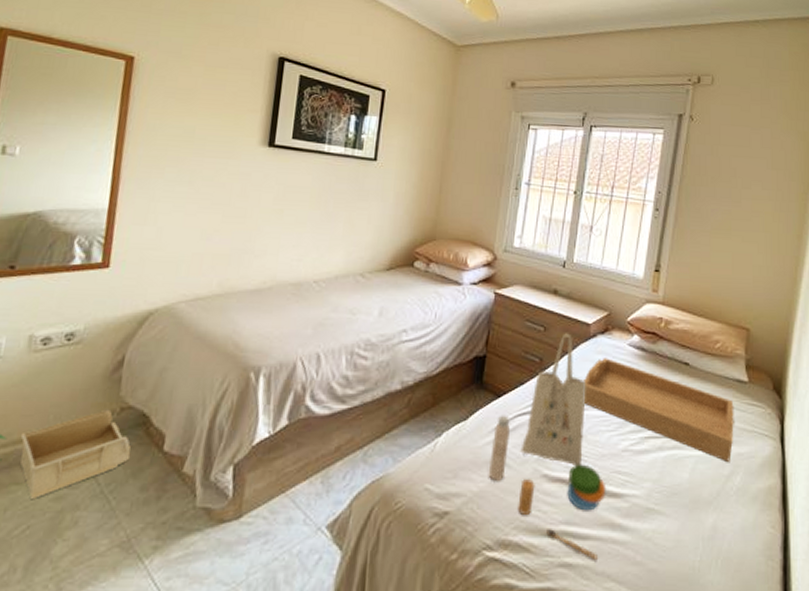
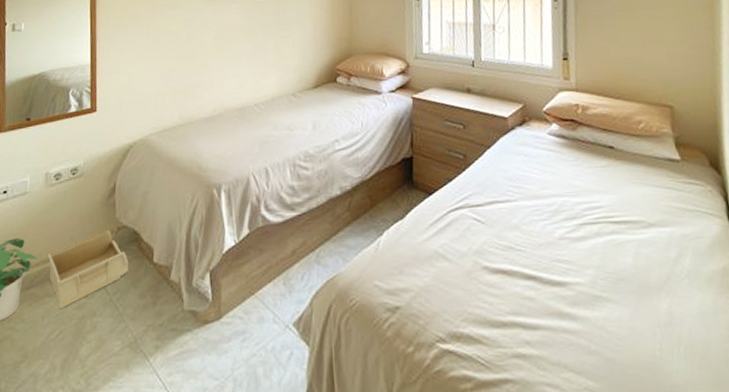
tote bag: present [488,333,605,560] -> none [430,128,551,350]
serving tray: present [584,358,734,463] -> none [509,148,676,245]

